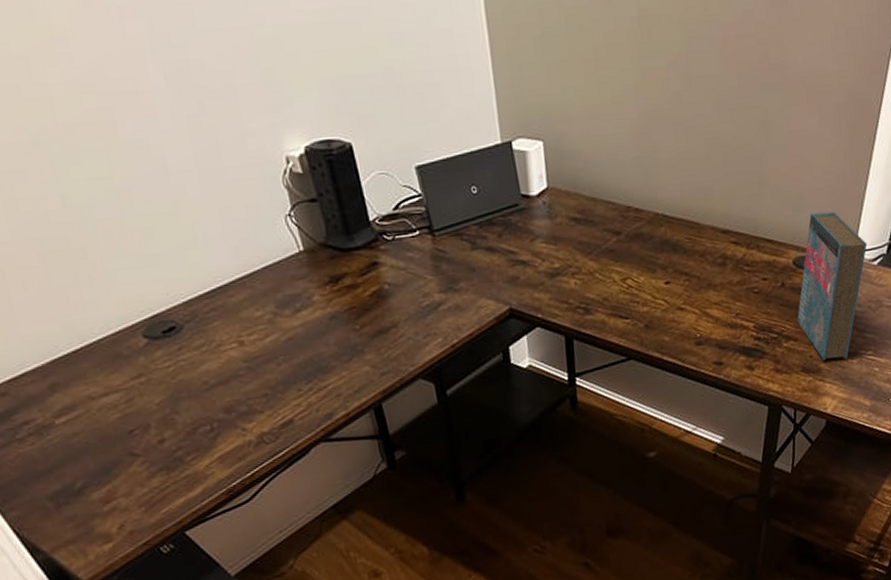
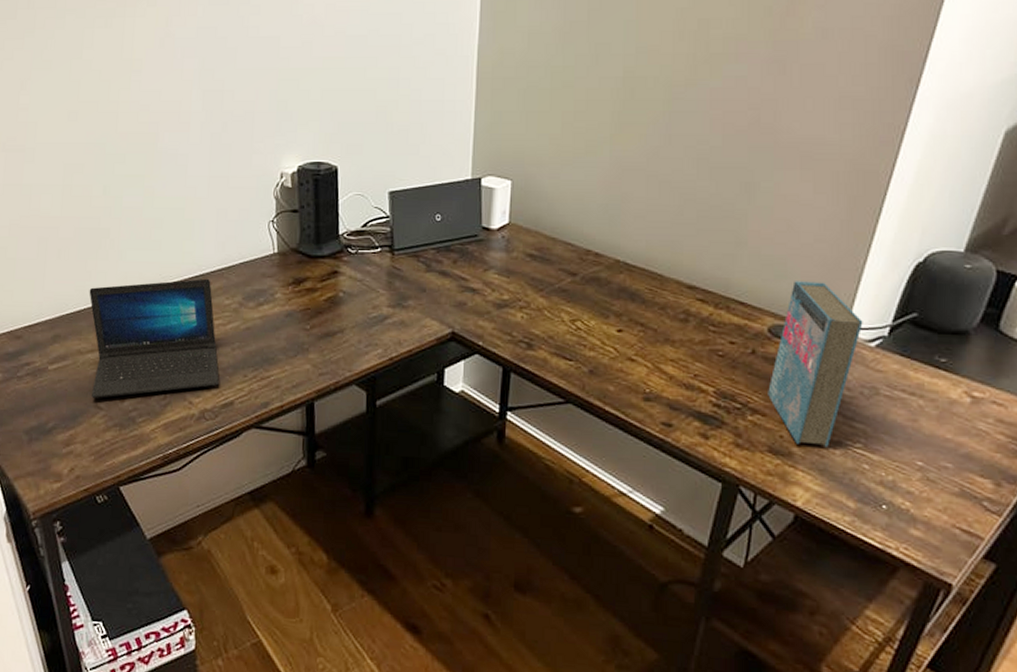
laptop: none [80,290,271,446] -> present [89,278,219,398]

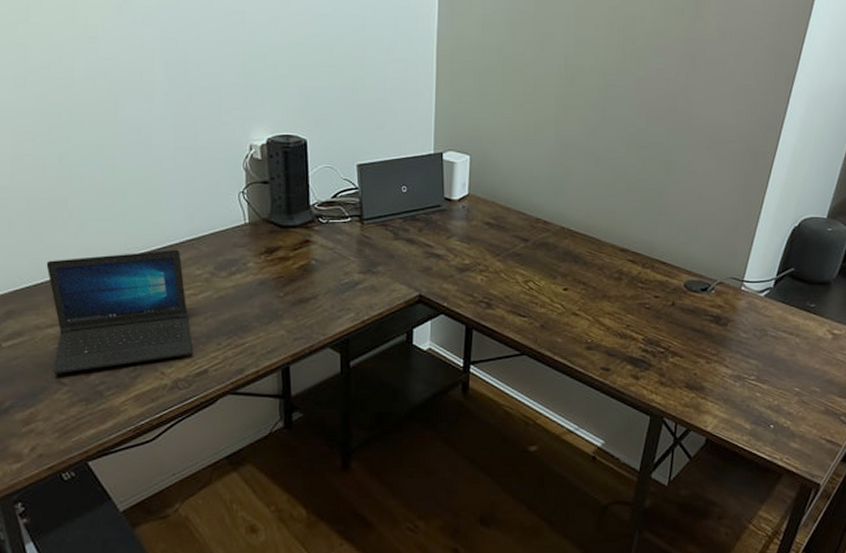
book: present [768,281,863,447] -> none [684,243,755,381]

